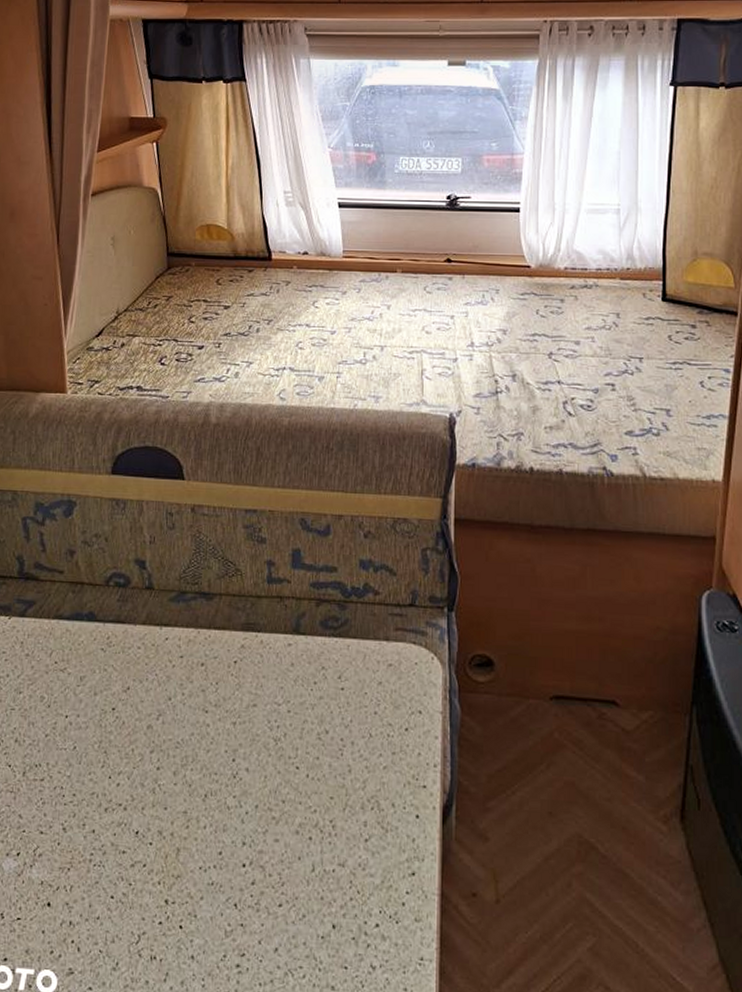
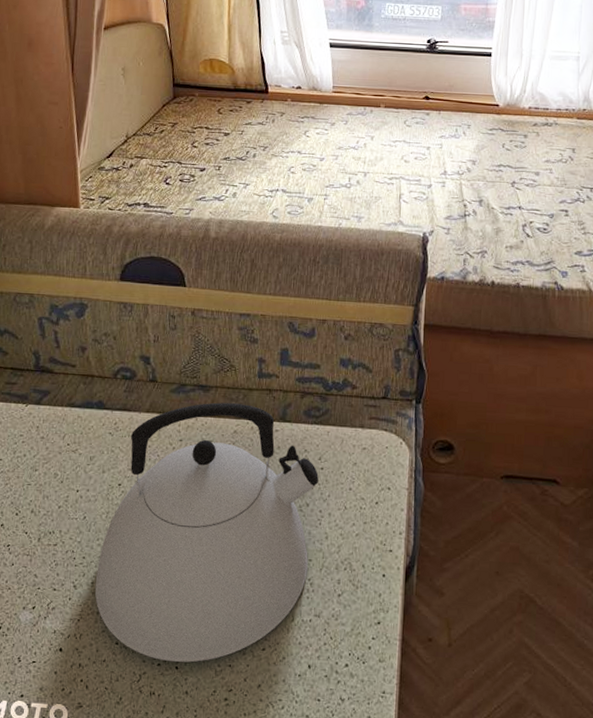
kettle: none [86,612,339,921] -> present [95,402,319,663]

